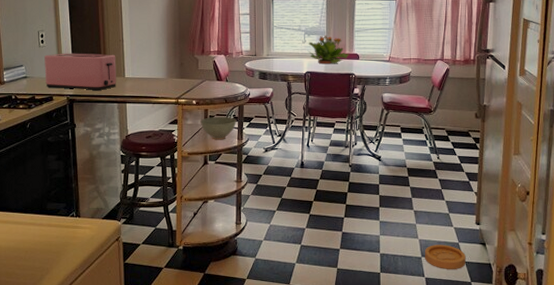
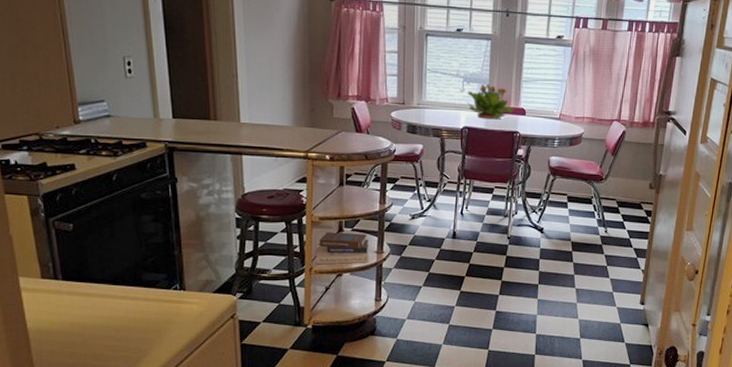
toaster: present [44,53,116,91] -> none [133,87,229,138]
books: none [185,165,230,193] -> present [315,232,369,265]
bowl: present [200,117,237,140] -> none [334,176,379,204]
pet bowl: present [424,245,466,269] -> none [583,325,627,351]

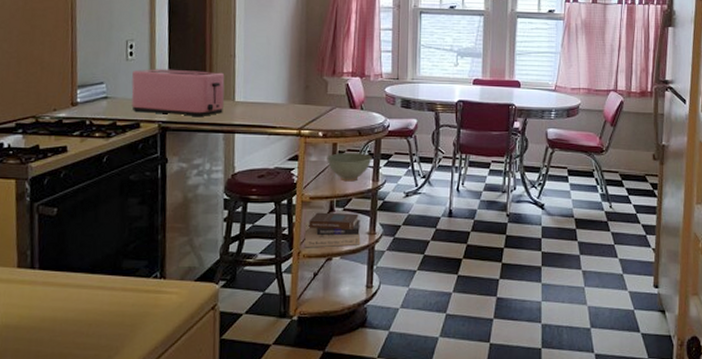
toaster: none [133,87,229,138] -> present [131,68,225,117]
bowl: none [334,176,379,204] -> present [327,153,372,182]
potted flower: present [467,84,515,120] -> none [461,57,510,93]

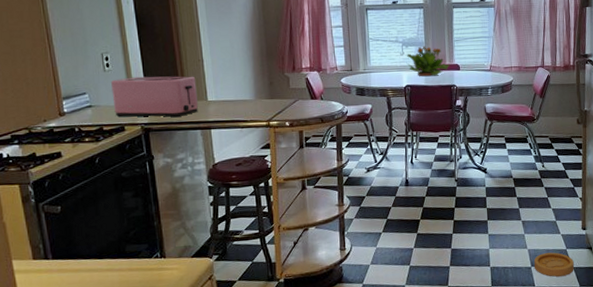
books: present [304,212,361,248] -> none [282,189,332,222]
bowl: present [327,153,372,182] -> none [295,137,335,163]
potted flower: none [461,57,510,93] -> present [407,46,450,77]
pet bowl: none [594,312,642,343] -> present [534,252,574,277]

